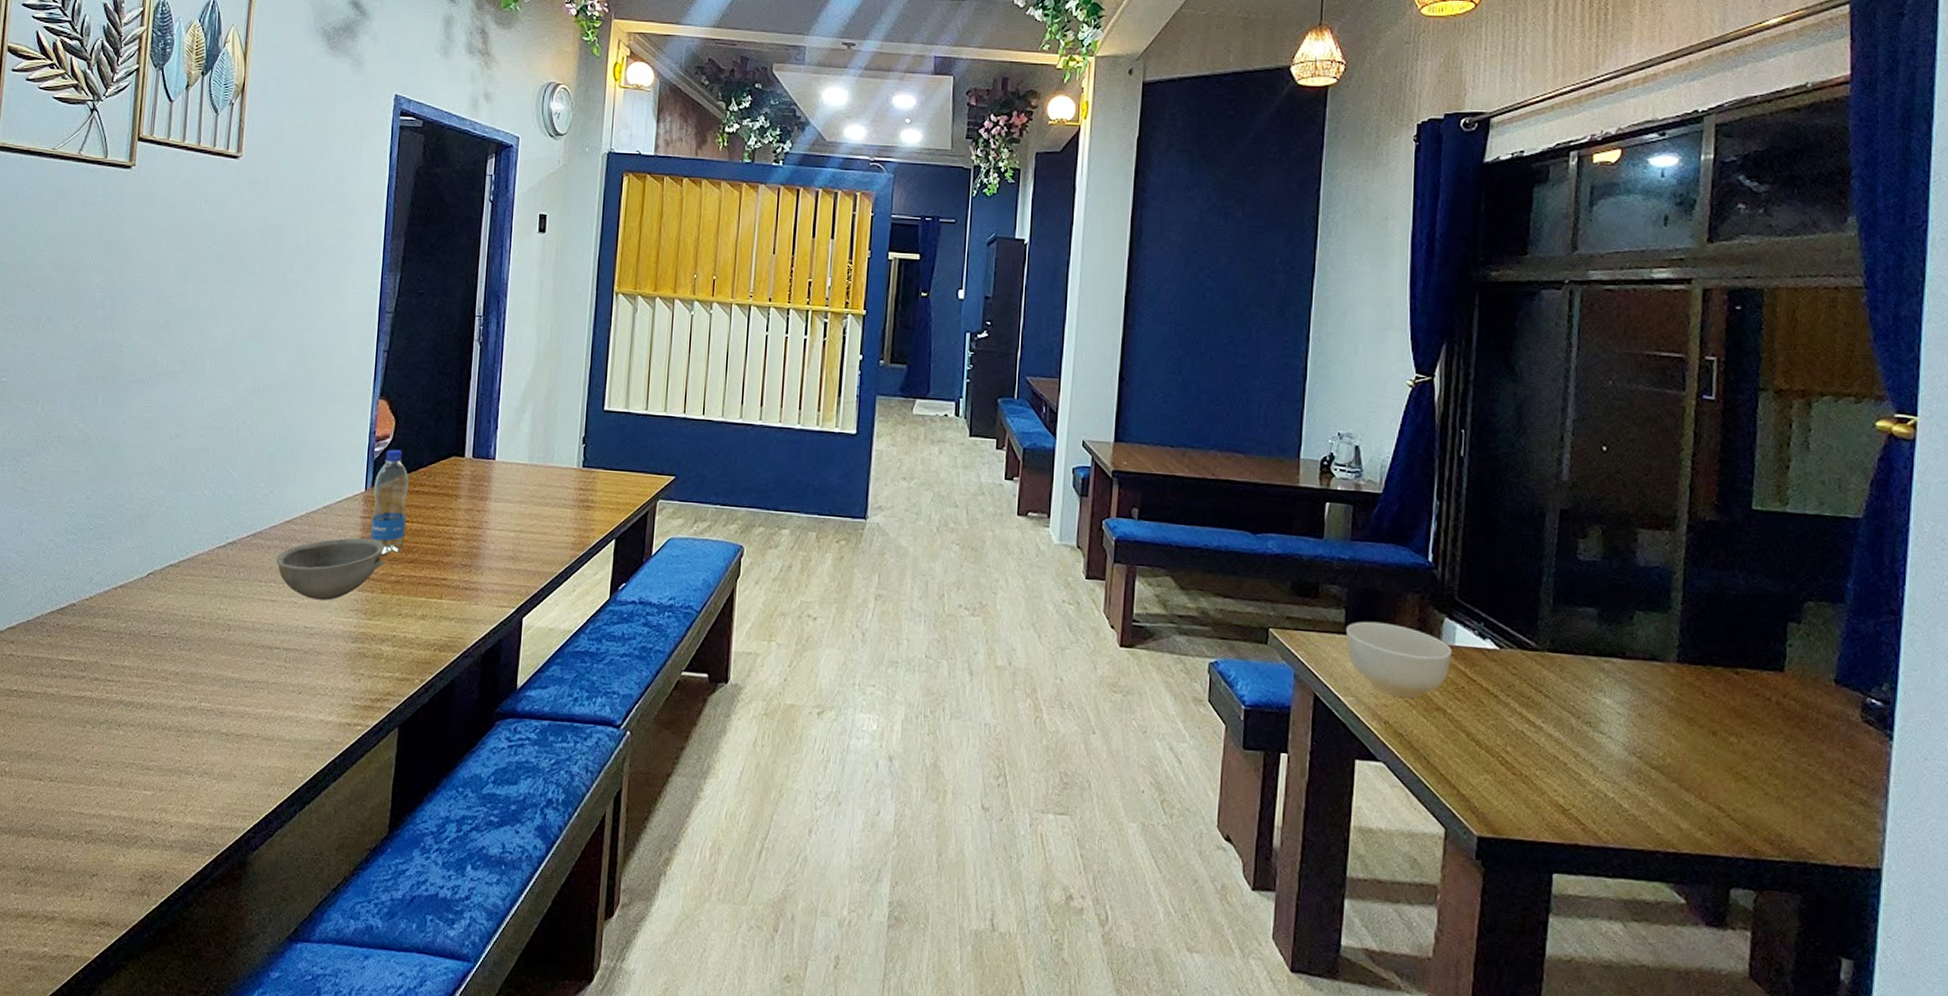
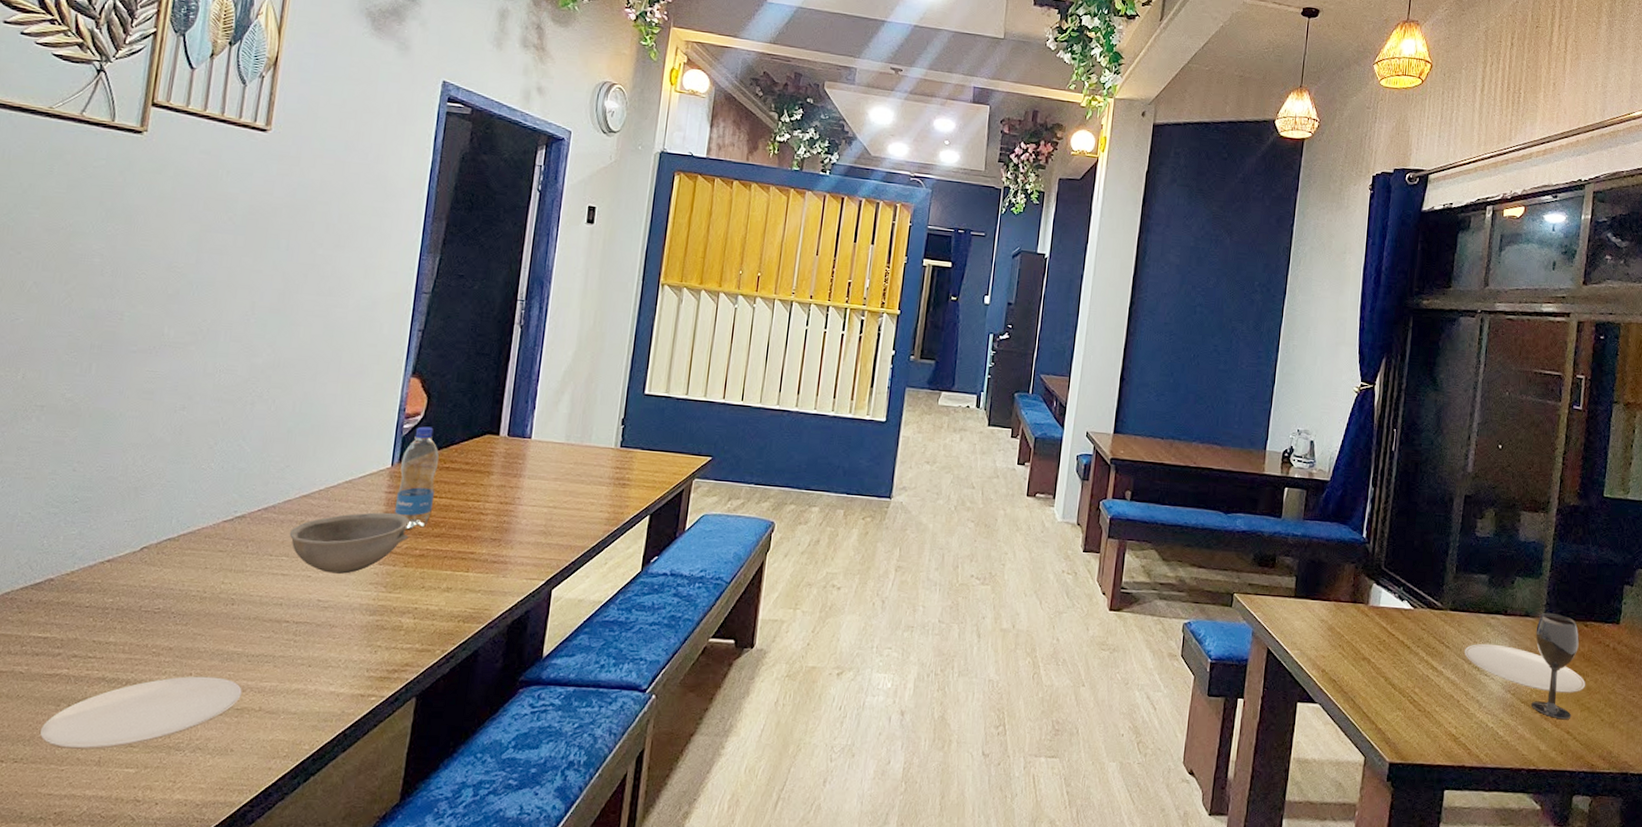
plate: none [71,701,241,771] -> present [40,676,242,750]
bowl: present [1345,621,1452,698] -> none [1295,587,1377,650]
plate: none [1571,693,1739,759] -> present [1464,643,1585,693]
wine glass: none [1665,655,1728,792] -> present [1531,612,1579,720]

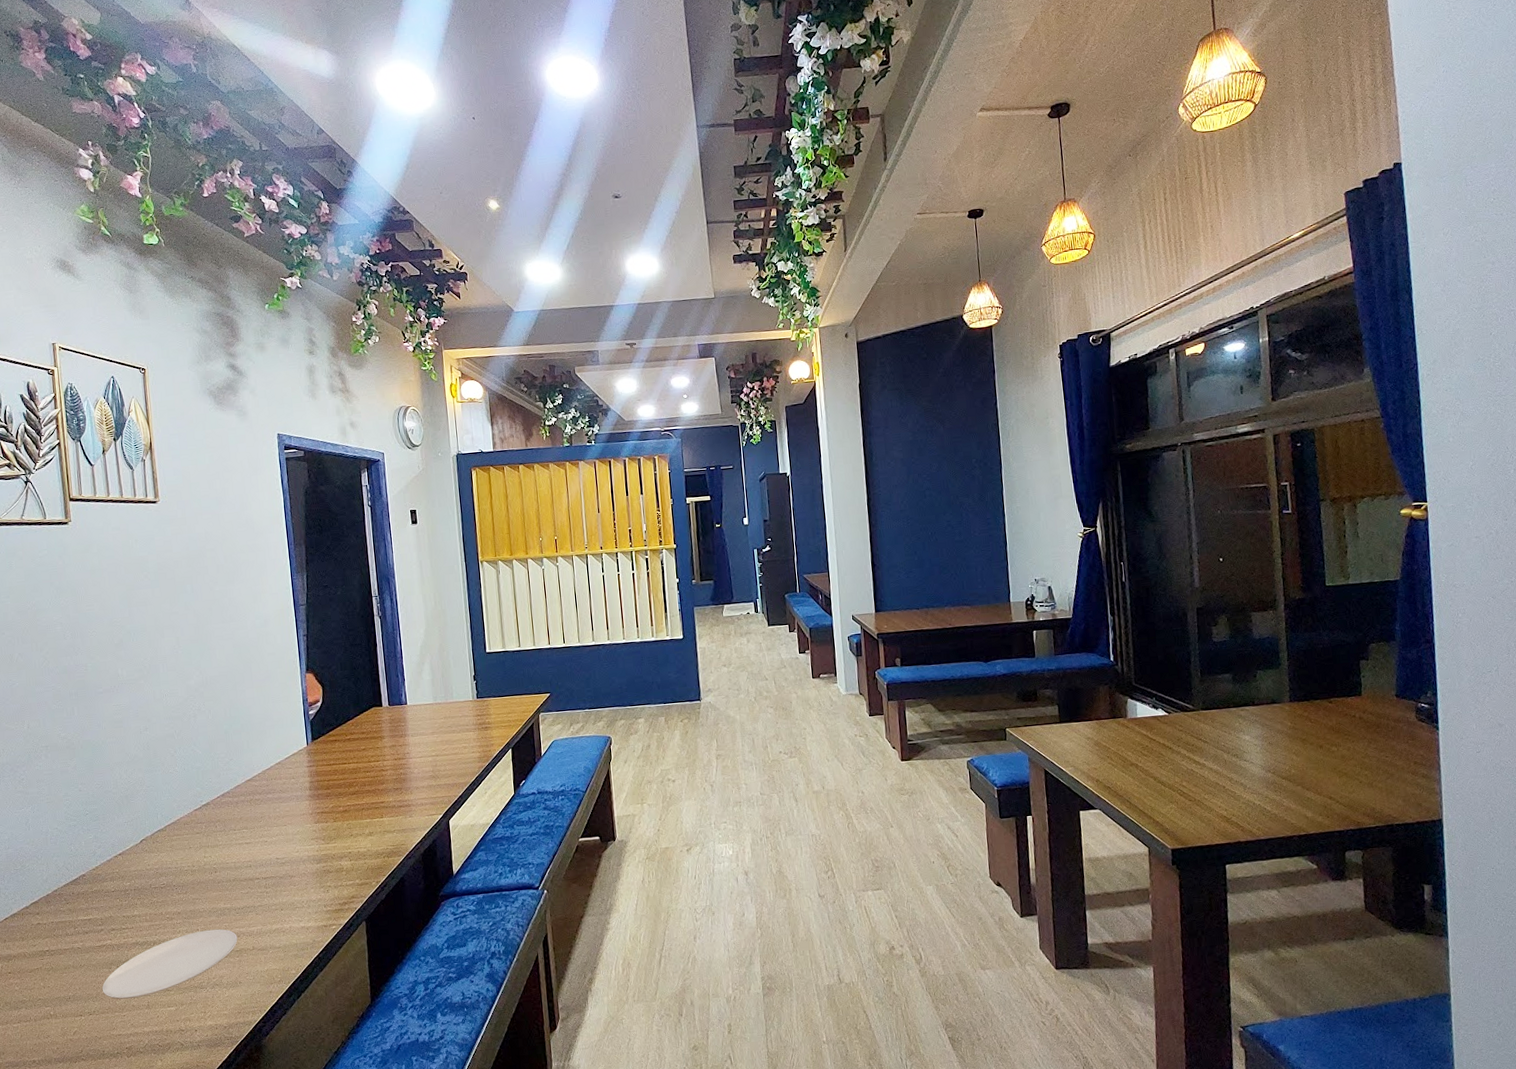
bowl: present [289,512,410,574] -> none [244,781,332,836]
bottle: present [394,426,440,530] -> none [313,709,345,793]
plate: present [1464,643,1585,693] -> none [1222,732,1339,766]
wine glass: present [1531,612,1579,720] -> none [1284,696,1331,788]

